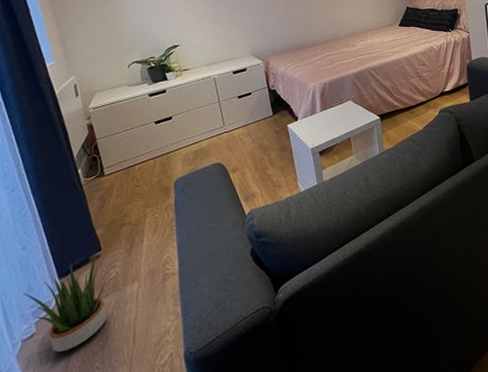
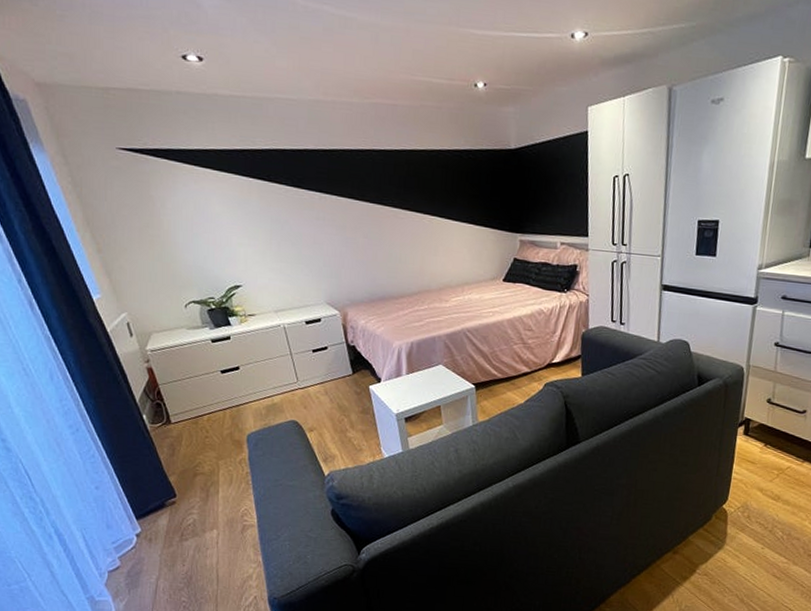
potted plant: present [22,252,110,352] -> none [102,497,189,585]

